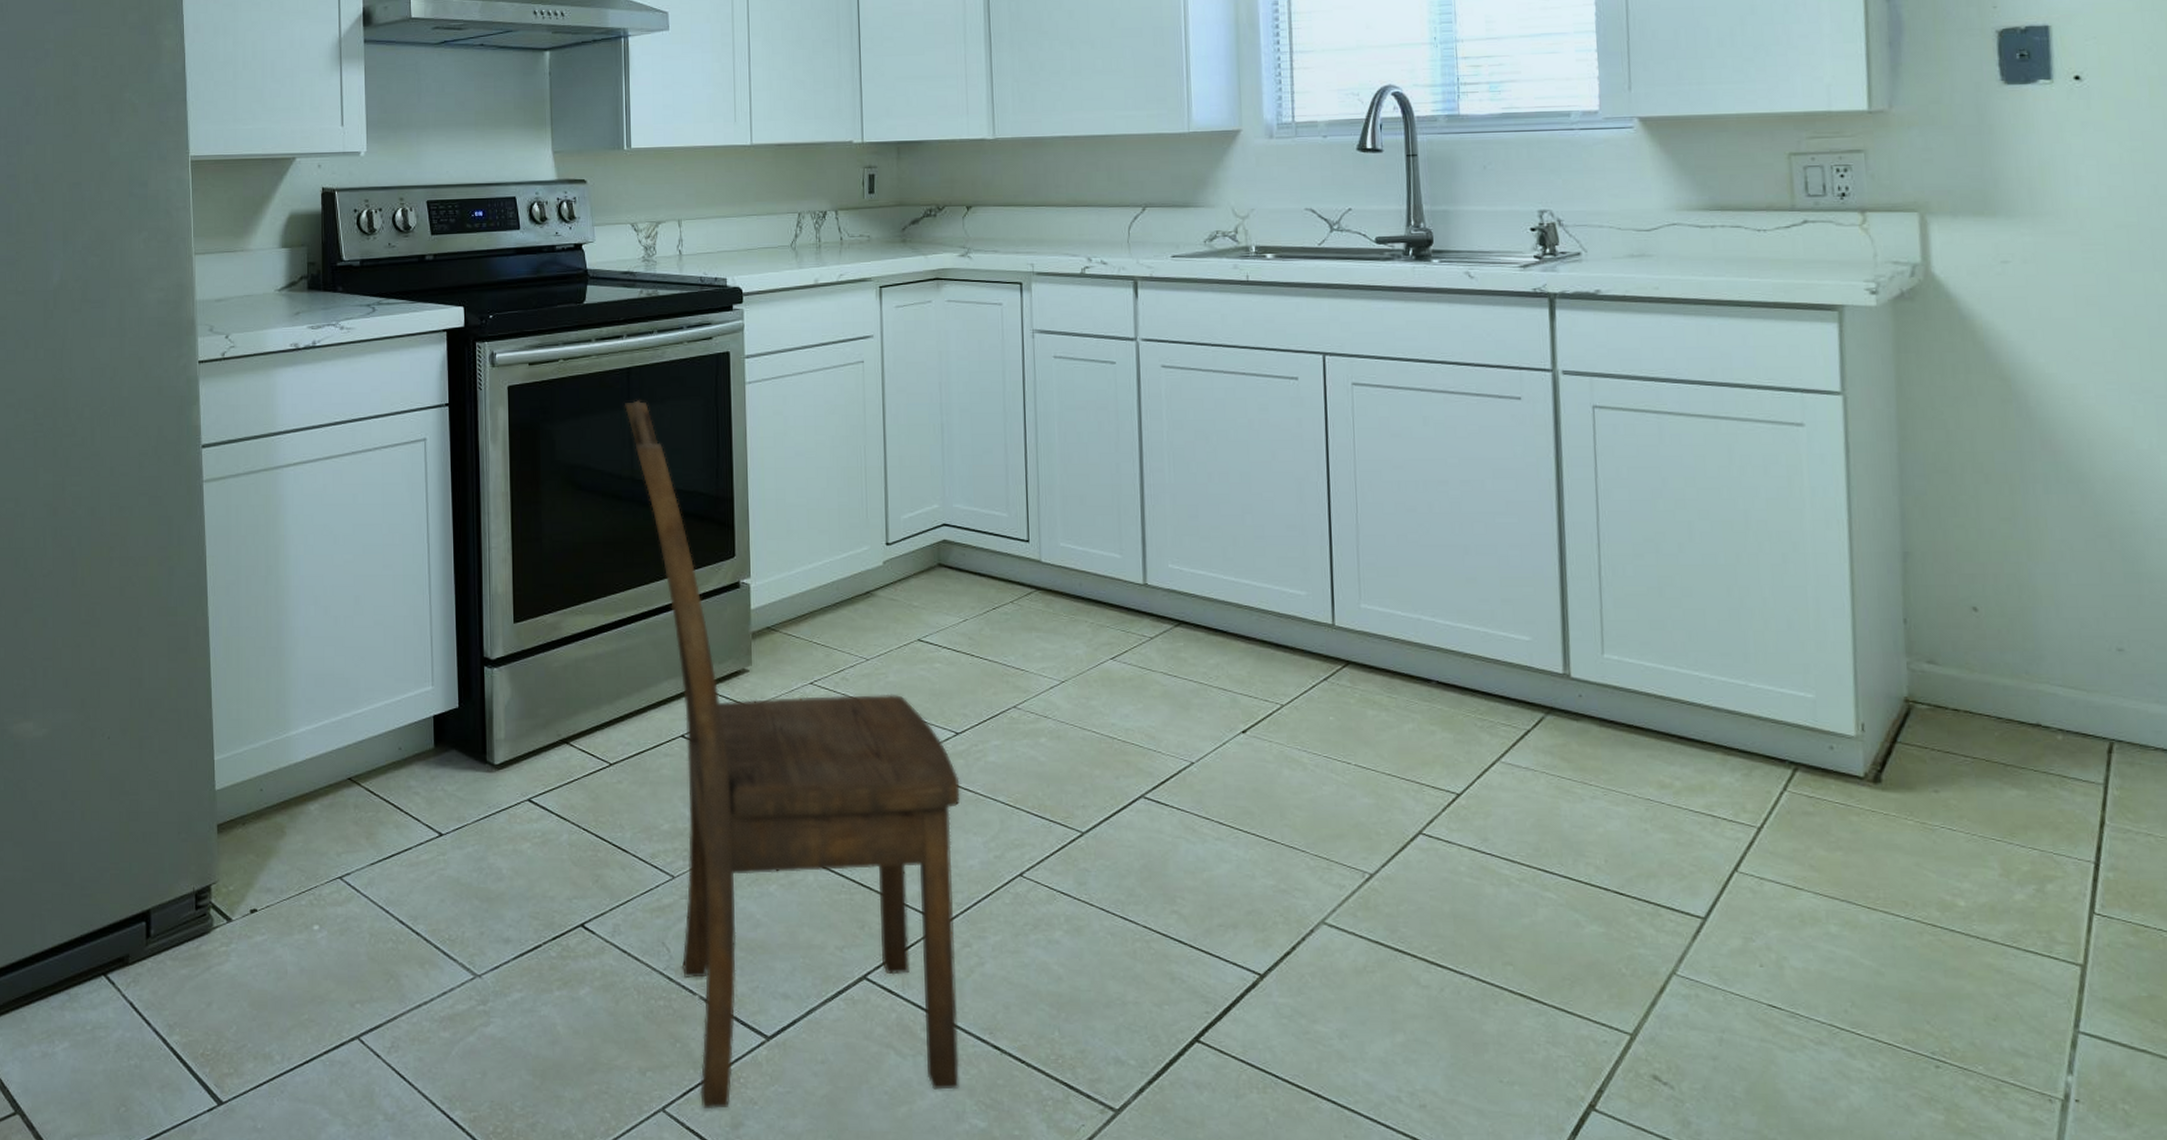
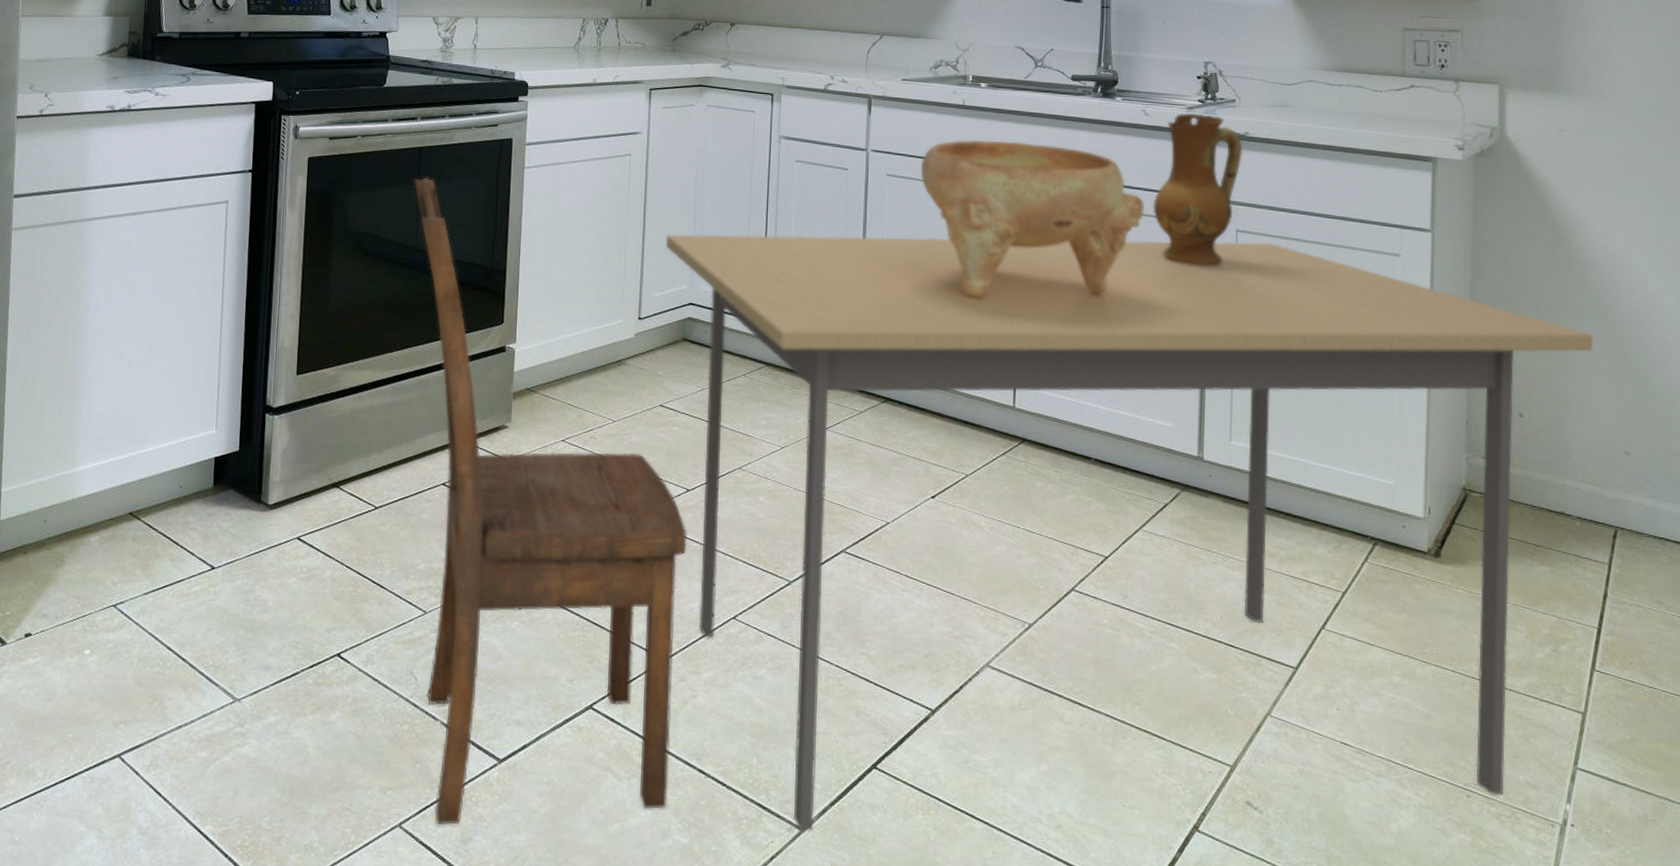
dining table: none [910,419,2065,1113] -> present [665,234,1594,831]
decorative bowl: none [1201,319,1477,502] -> present [920,139,1145,298]
ceramic jug: none [1486,271,1595,450] -> present [1153,112,1243,266]

